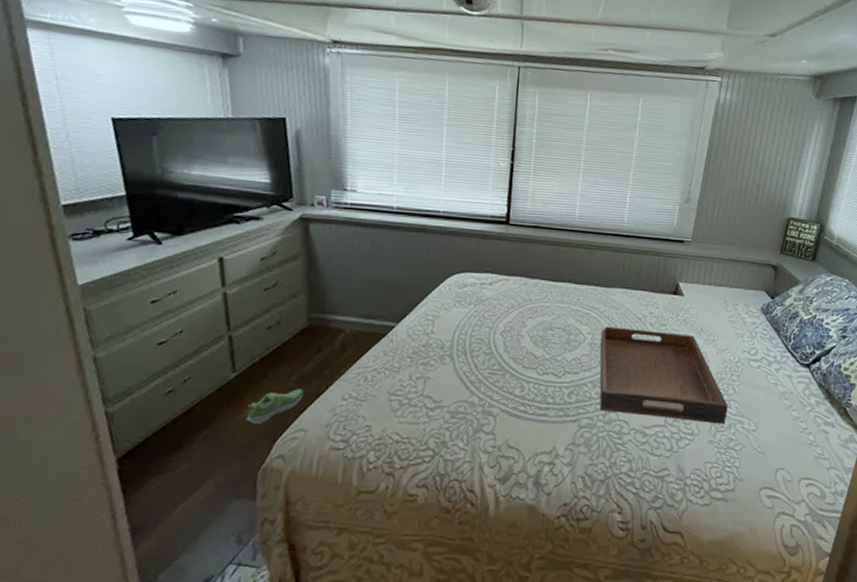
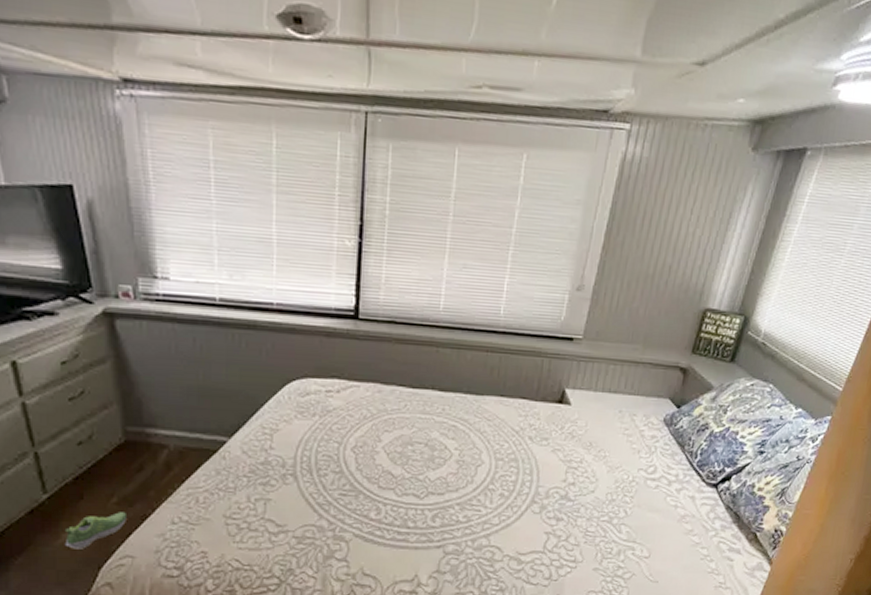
serving tray: present [599,326,728,424] -> none [468,441,618,551]

